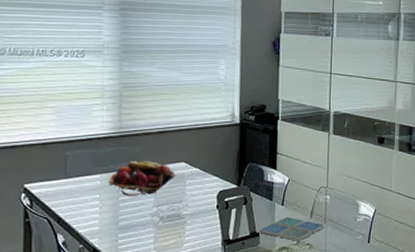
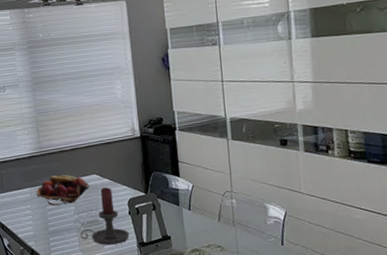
candle holder: none [158,177,214,242] -> present [81,187,130,244]
drink coaster: present [258,216,325,241] -> none [169,220,235,244]

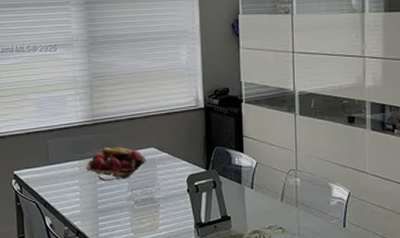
candle holder: present [81,187,130,244] -> none [134,161,187,225]

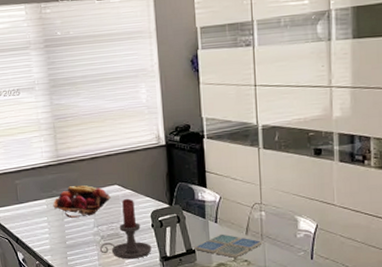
candle holder: none [134,161,187,225] -> present [100,198,152,258]
drink coaster: none [229,200,297,225] -> present [194,234,263,258]

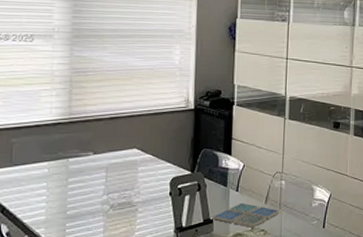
fruit basket: present [53,185,111,218] -> none [56,148,128,184]
candle holder: present [100,198,152,258] -> none [108,163,167,230]

